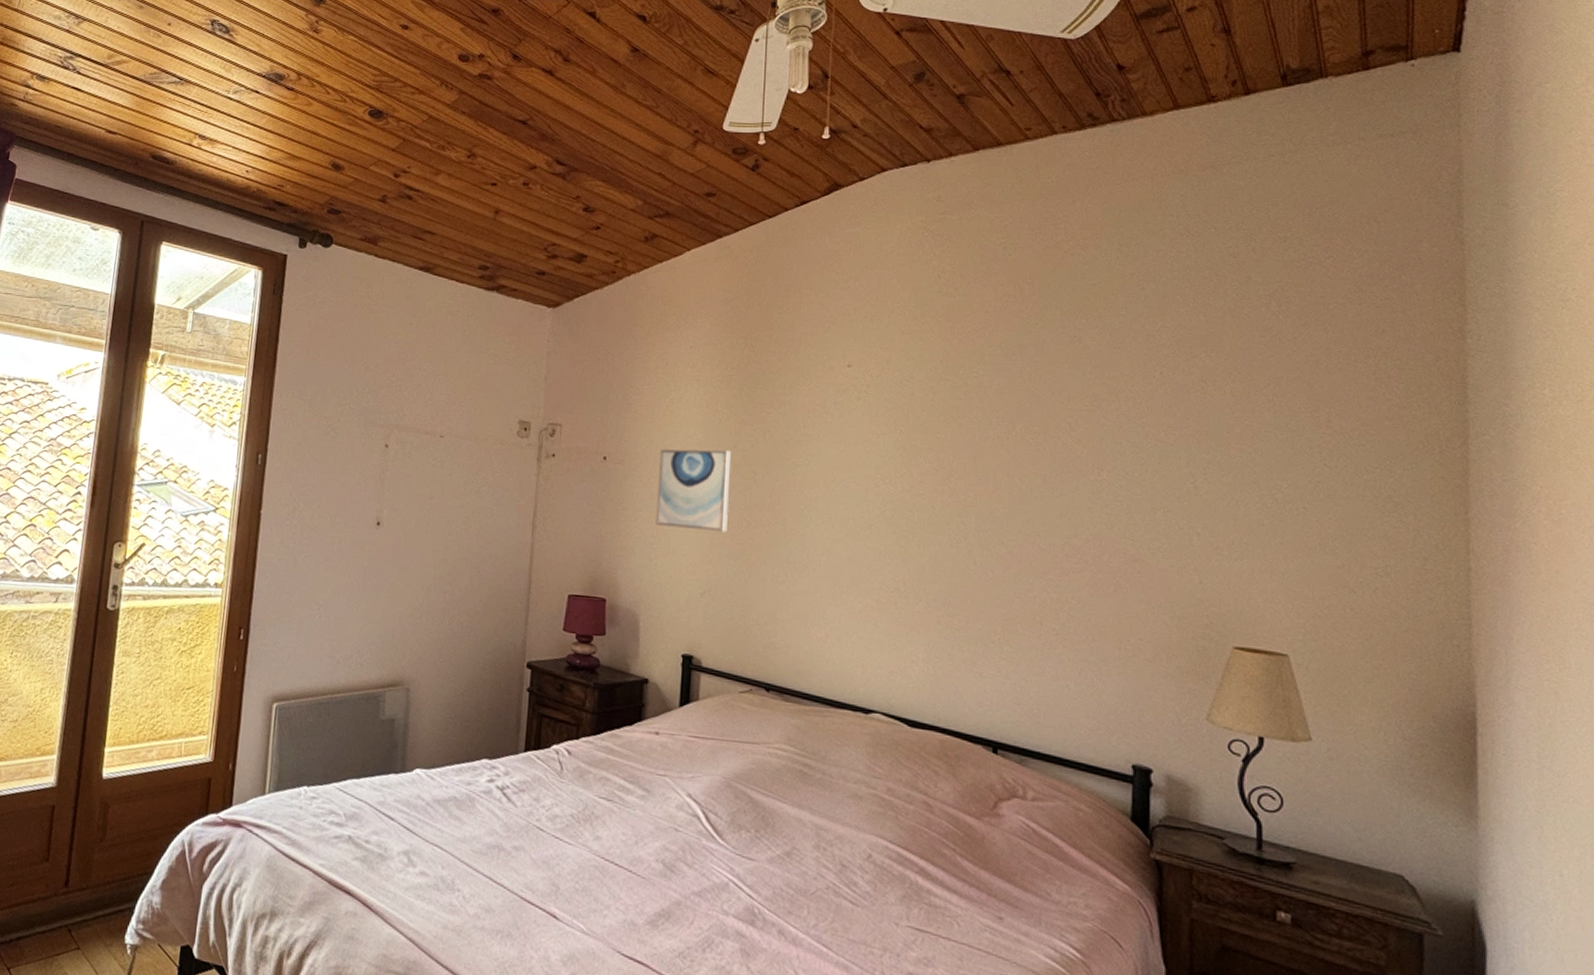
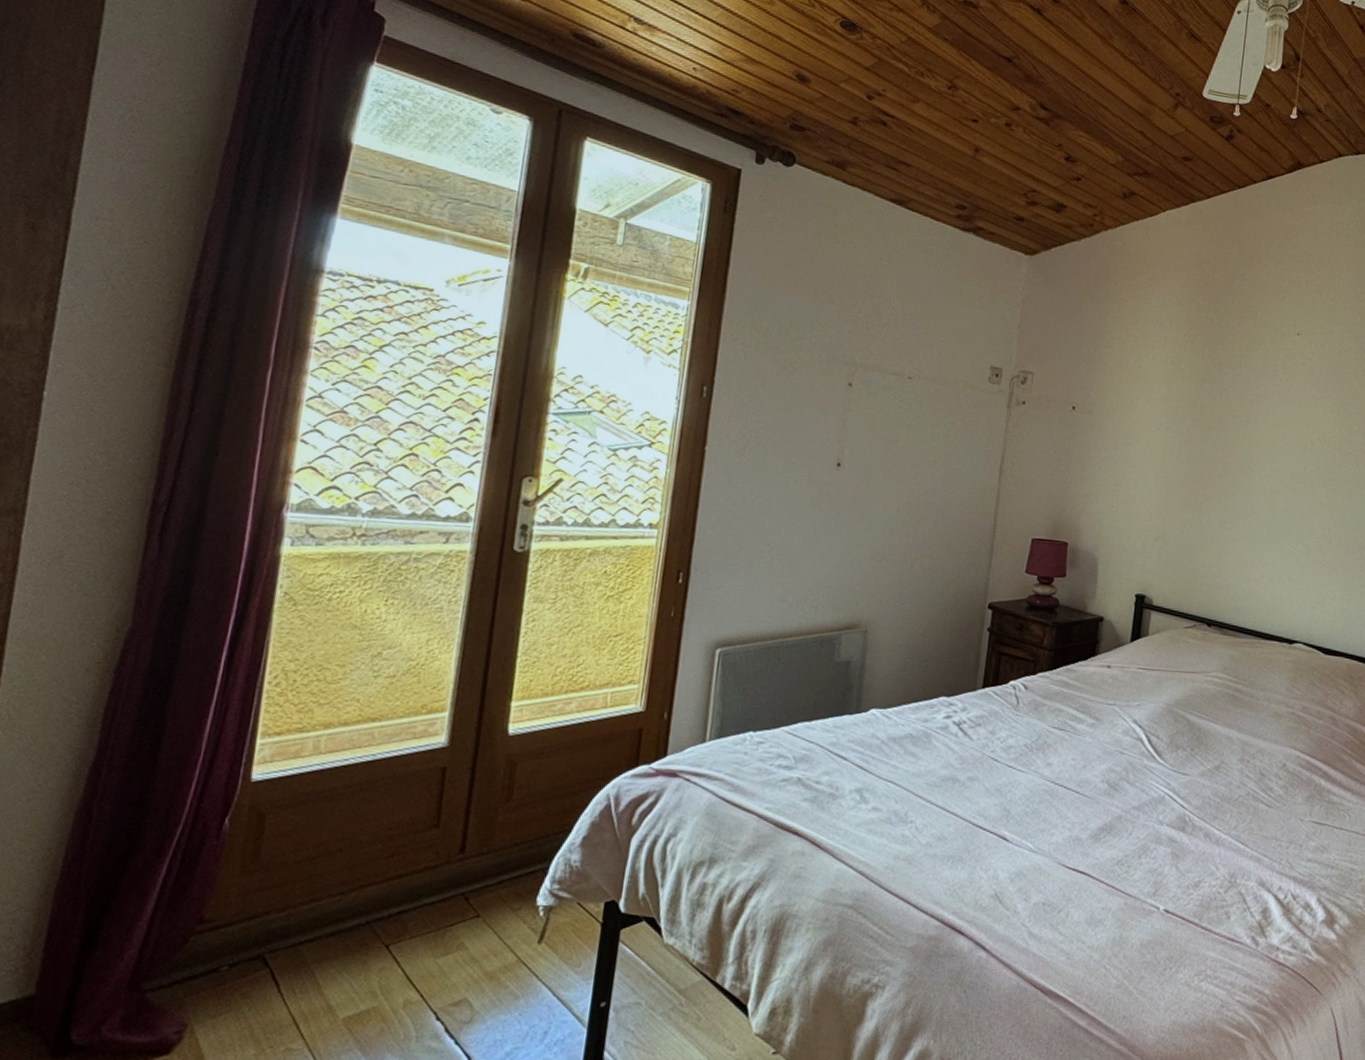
wall art: present [655,449,731,533] -> none [1118,402,1191,482]

